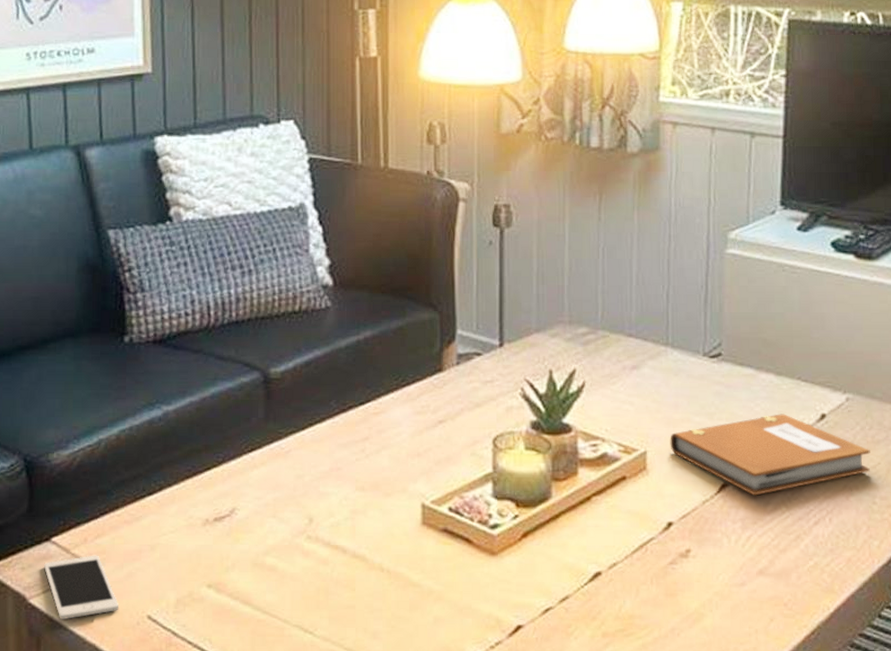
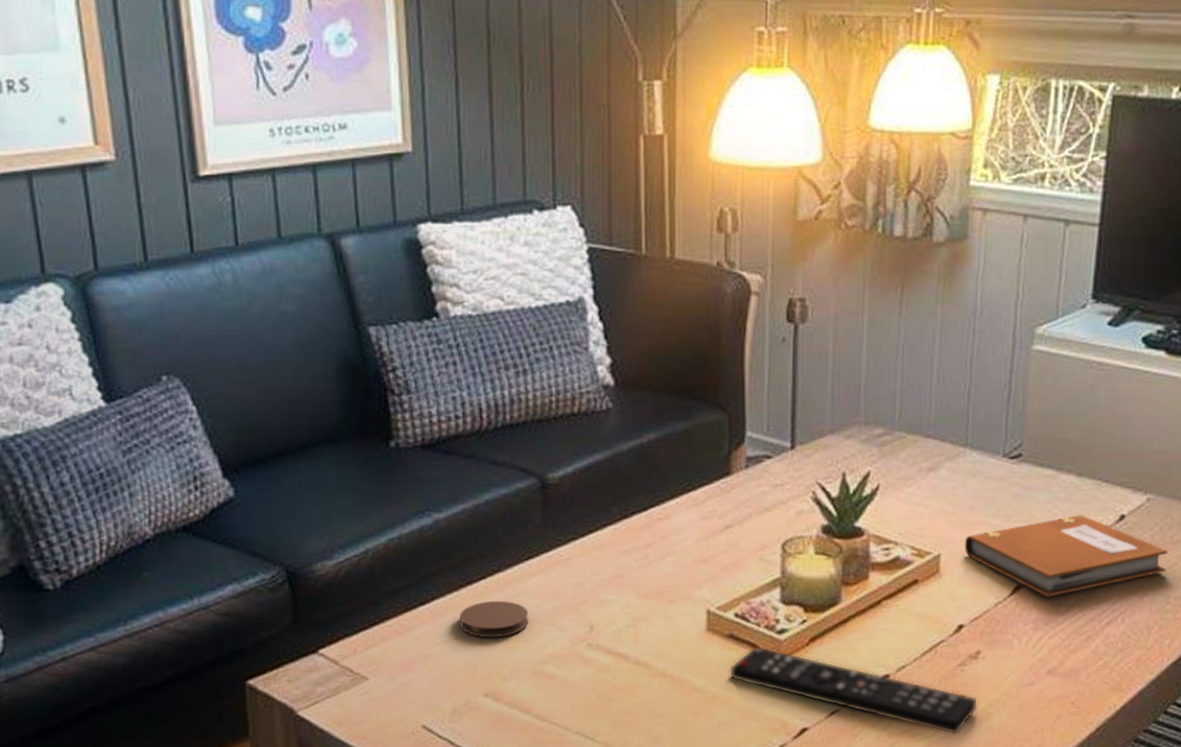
cell phone: present [44,555,118,619] -> none [312,666,392,731]
coaster: none [185,491,251,529] -> present [460,600,529,638]
remote control: none [443,541,690,635] -> present [728,646,978,735]

